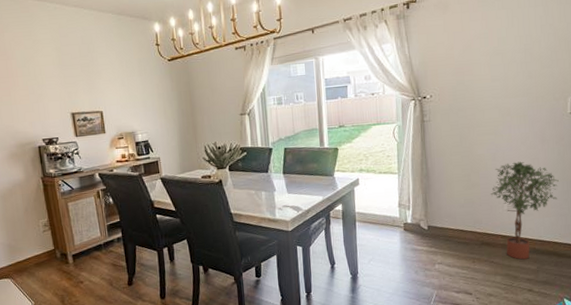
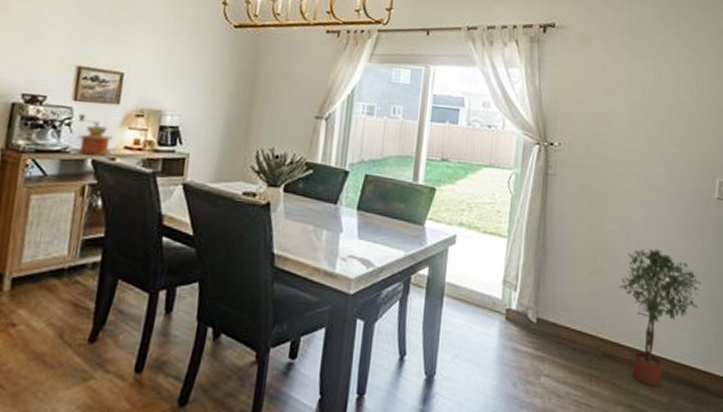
coffee grinder: none [82,144,109,172] -> present [76,113,113,156]

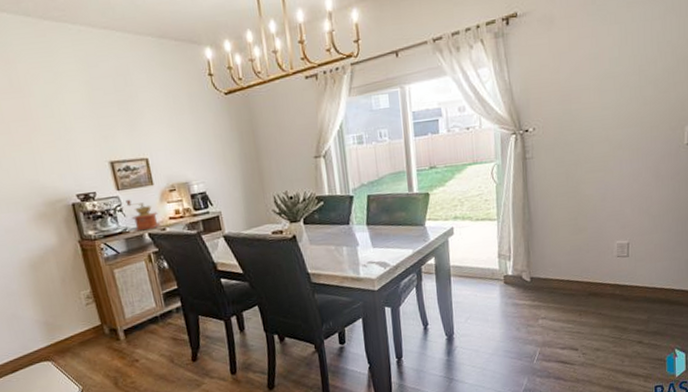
potted tree: present [619,248,701,387] -> none [599,201,673,310]

